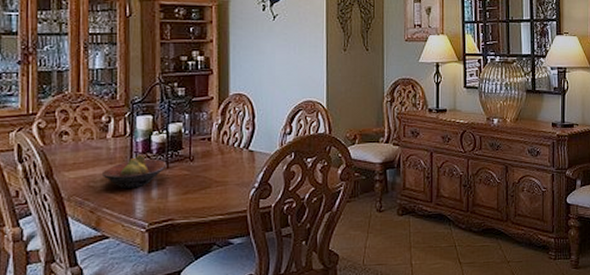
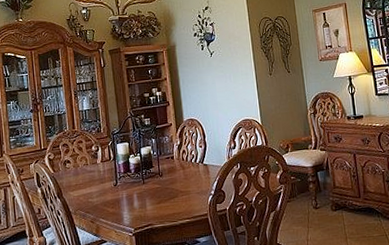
fruit bowl: present [103,154,167,189] -> none [97,174,143,202]

